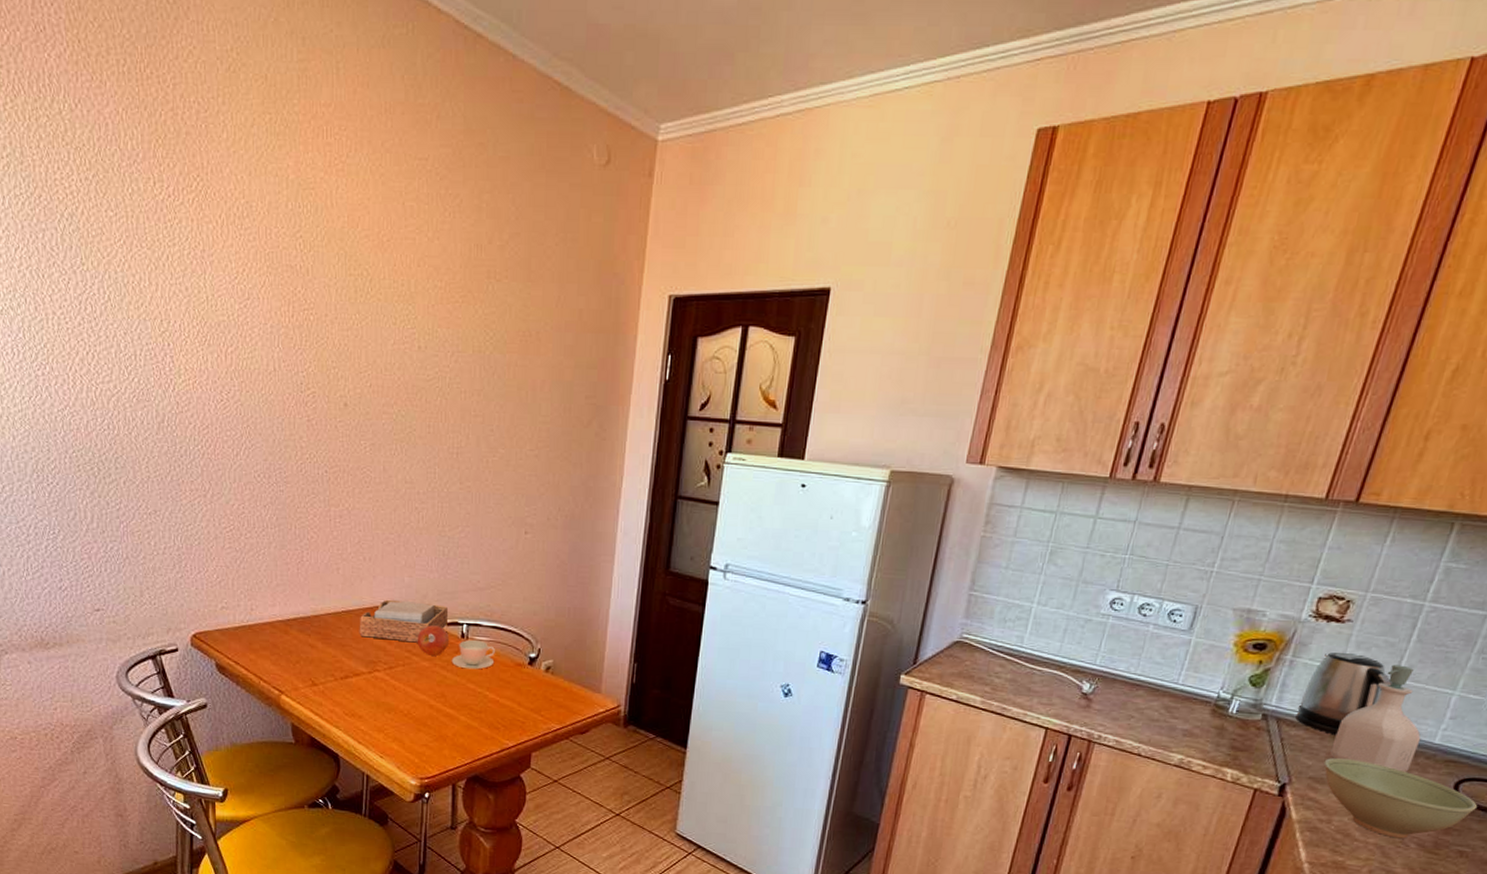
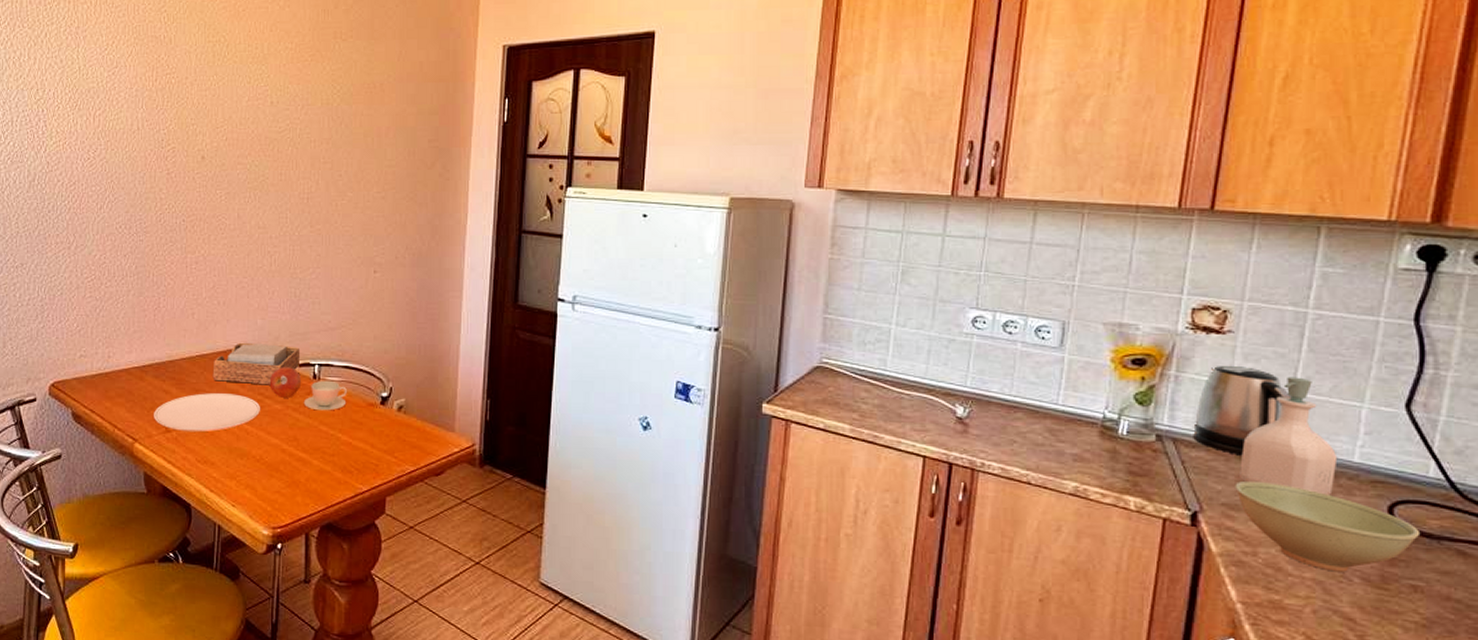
plate: none [300,648,407,687] -> present [154,393,260,433]

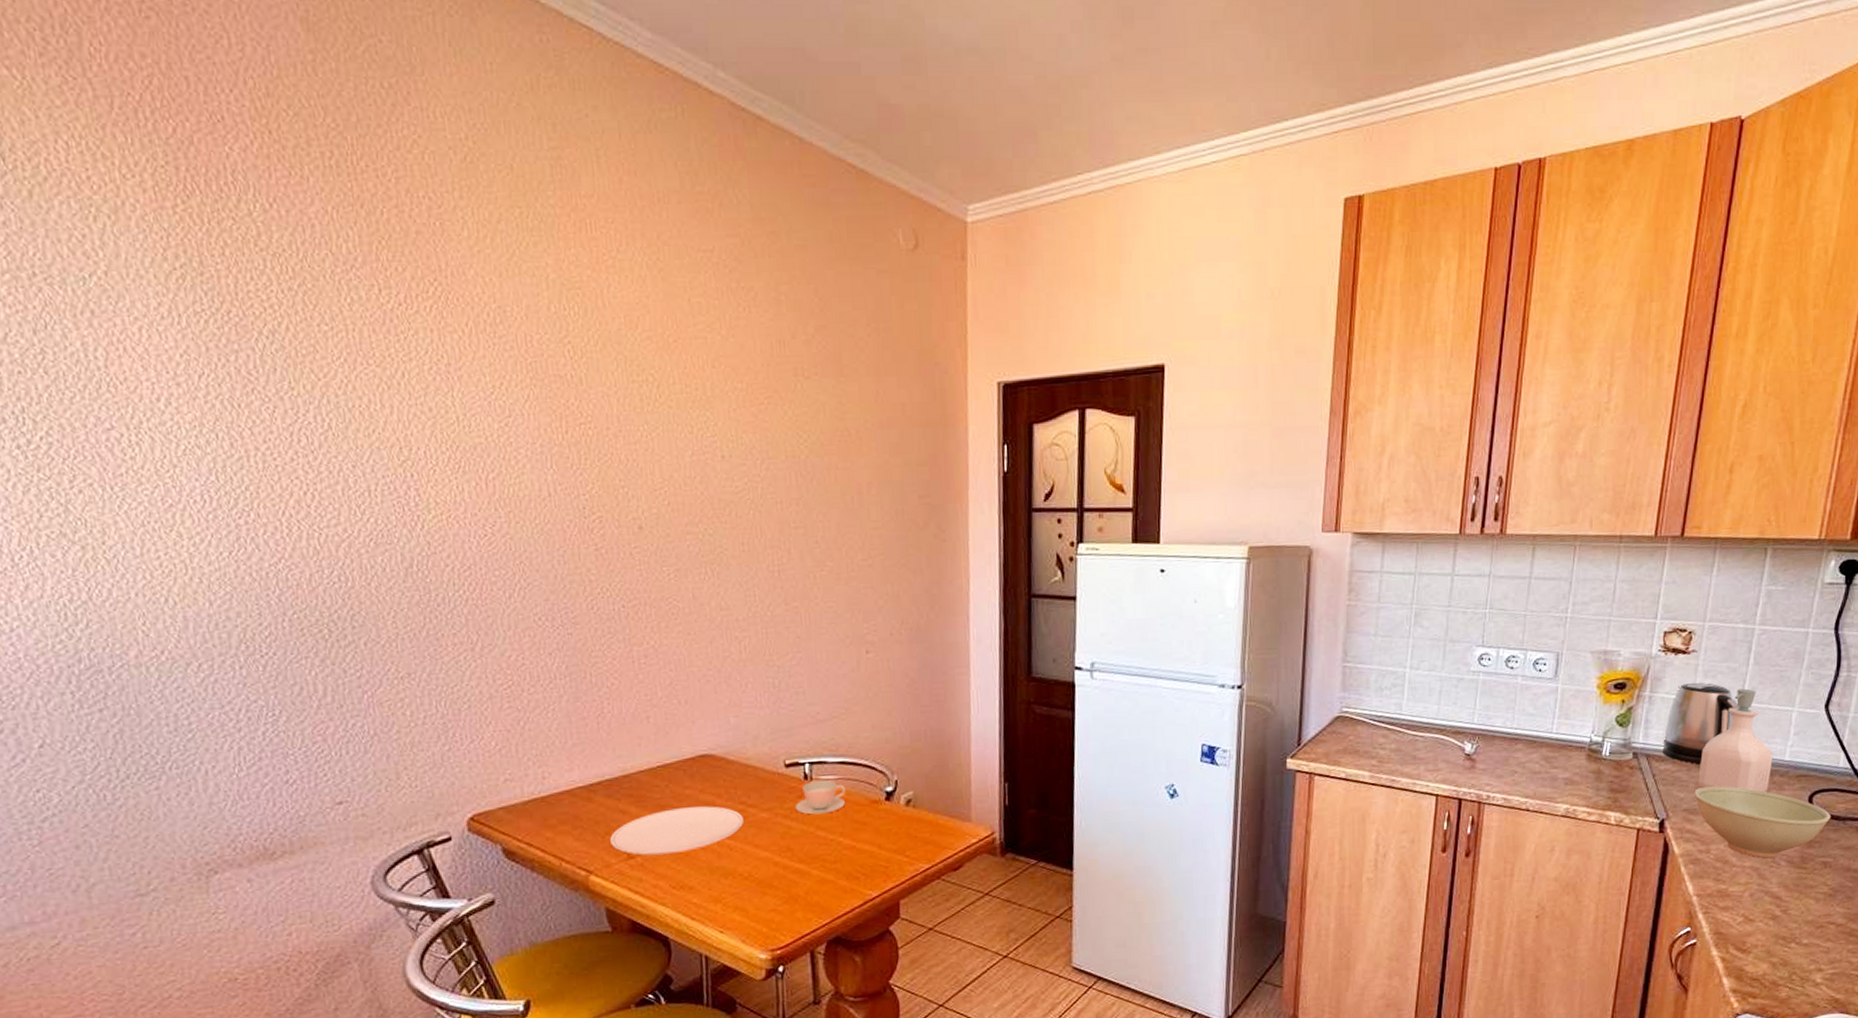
napkin holder: present [212,342,301,385] -> none [680,744,787,794]
fruit: present [269,367,302,398] -> none [751,769,791,805]

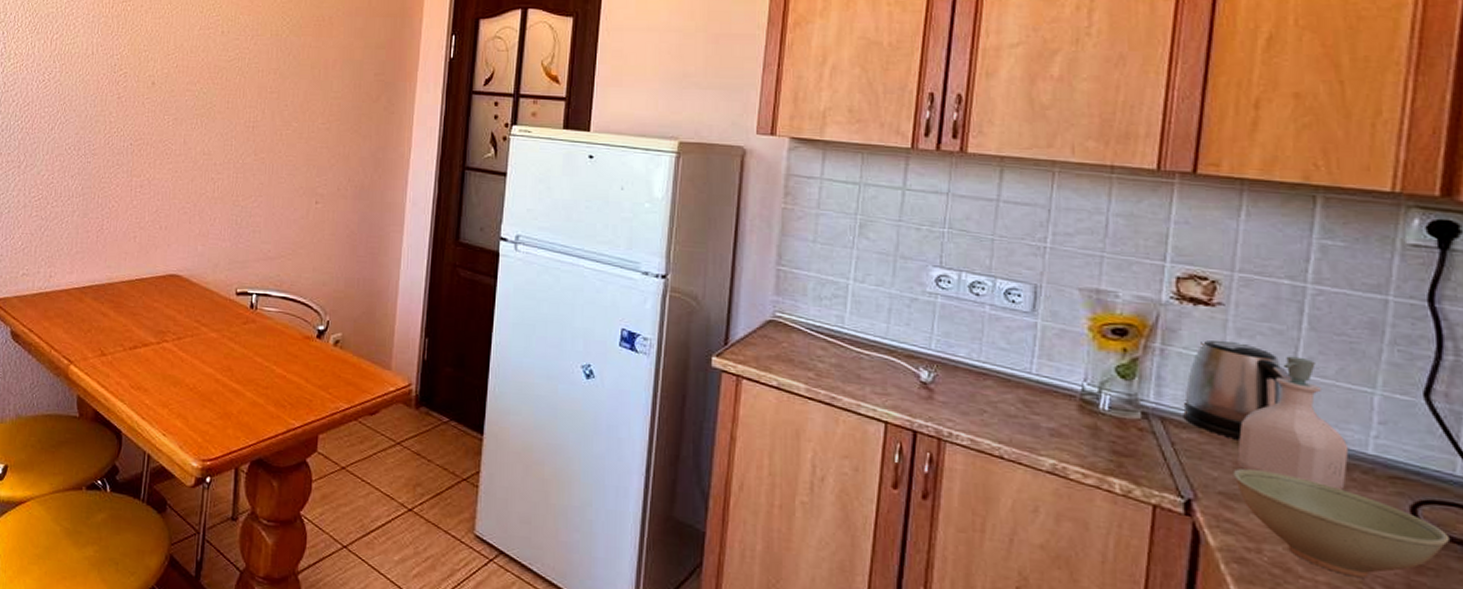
plate: present [610,806,744,856] -> none [90,317,196,358]
teacup: present [794,779,845,815] -> none [239,310,283,342]

